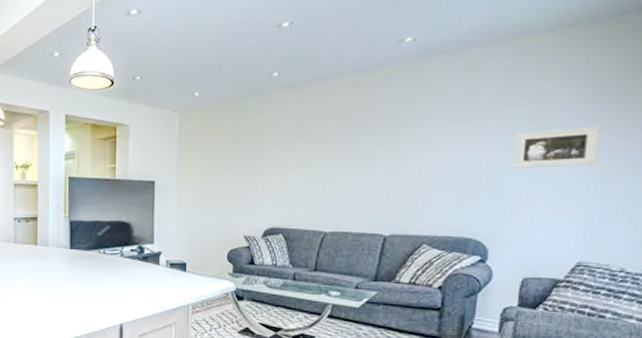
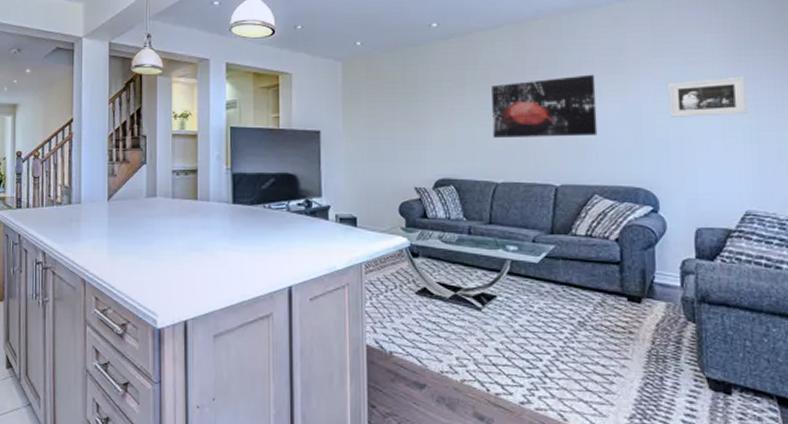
wall art: none [326,124,439,190] -> present [492,74,598,139]

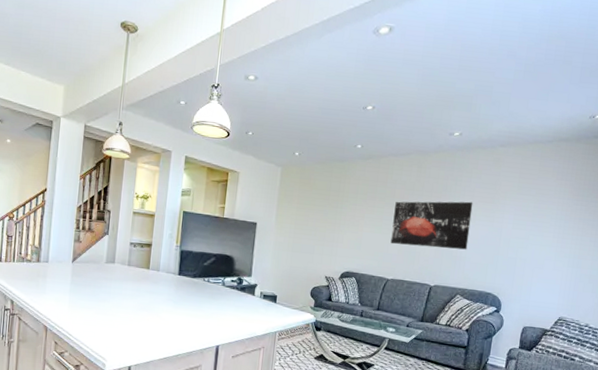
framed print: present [668,76,748,117] -> none [521,215,579,246]

